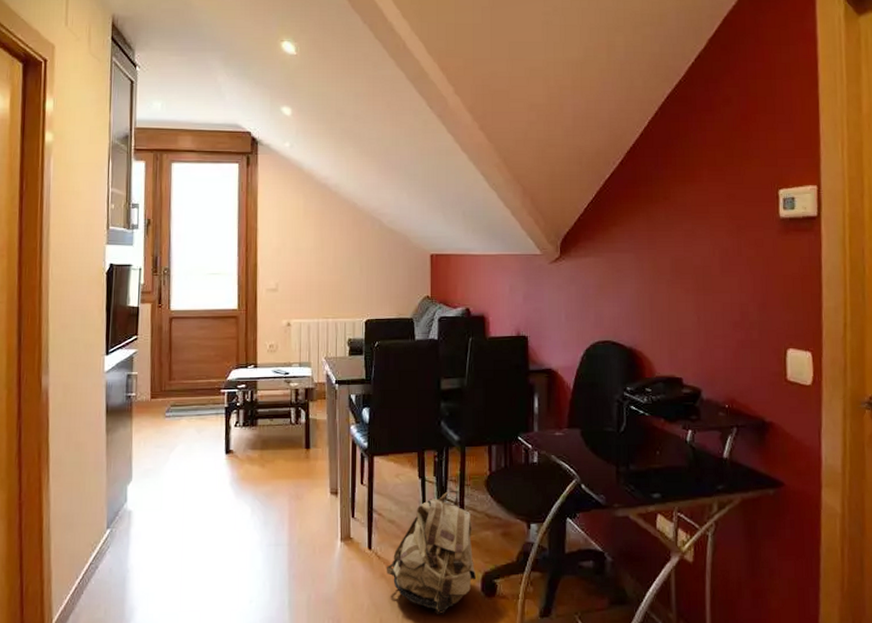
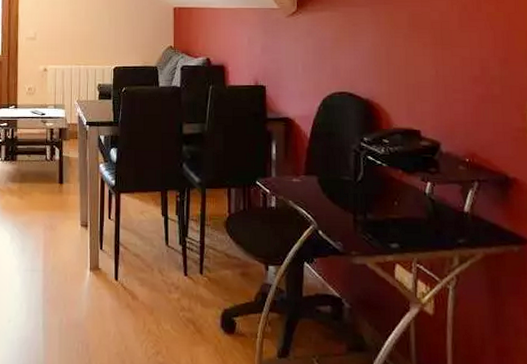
backpack: present [386,490,477,614] -> none [131,229,216,347]

